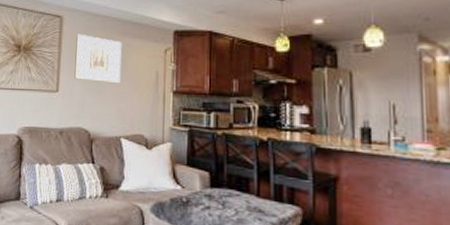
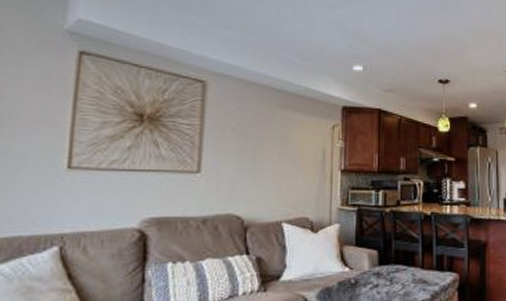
wall art: present [74,33,122,84] -> none [222,103,283,163]

